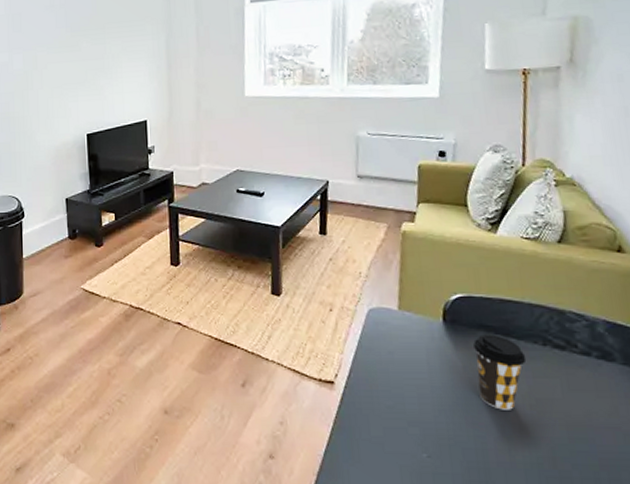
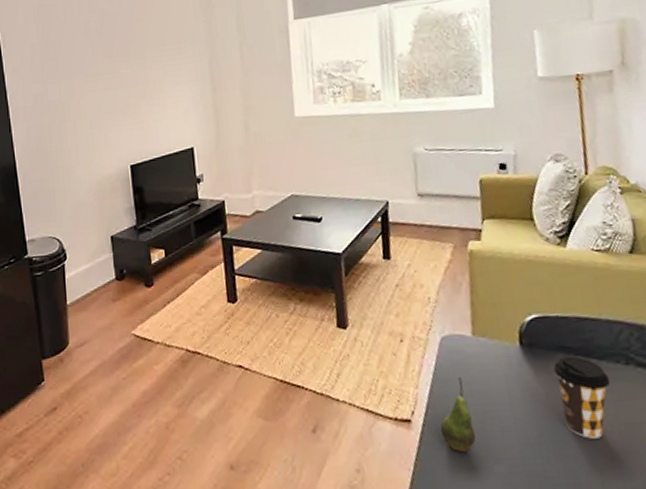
fruit: none [360,345,394,414] -> present [440,376,477,453]

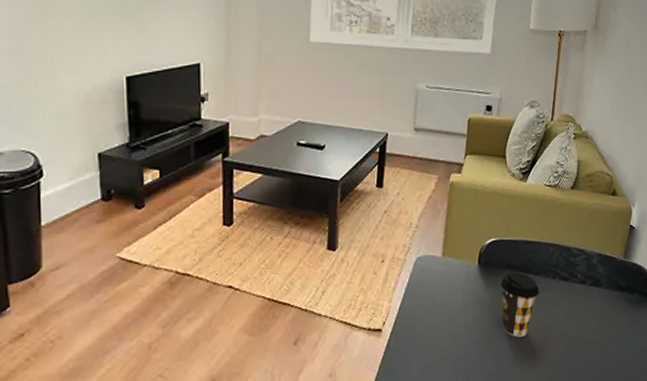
fruit: present [440,376,477,453] -> none [405,291,433,354]

